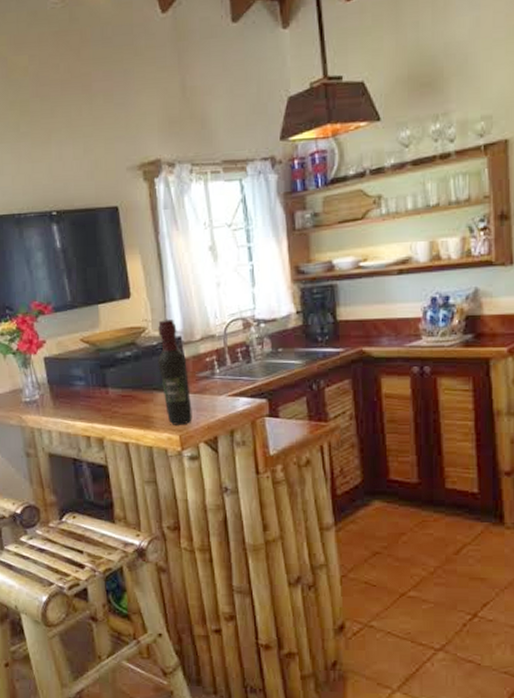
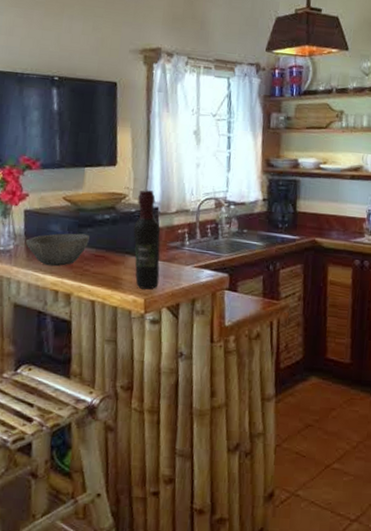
bowl: none [50,375,113,412] -> present [26,233,90,267]

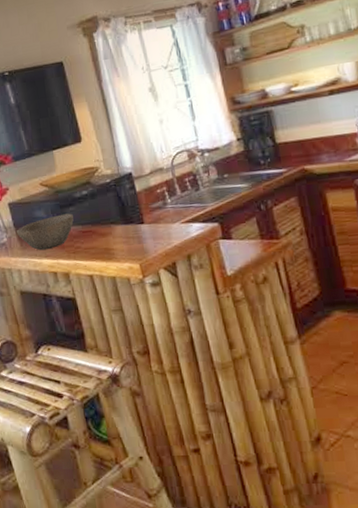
wine bottle: present [133,190,161,290] -> none [109,157,150,255]

